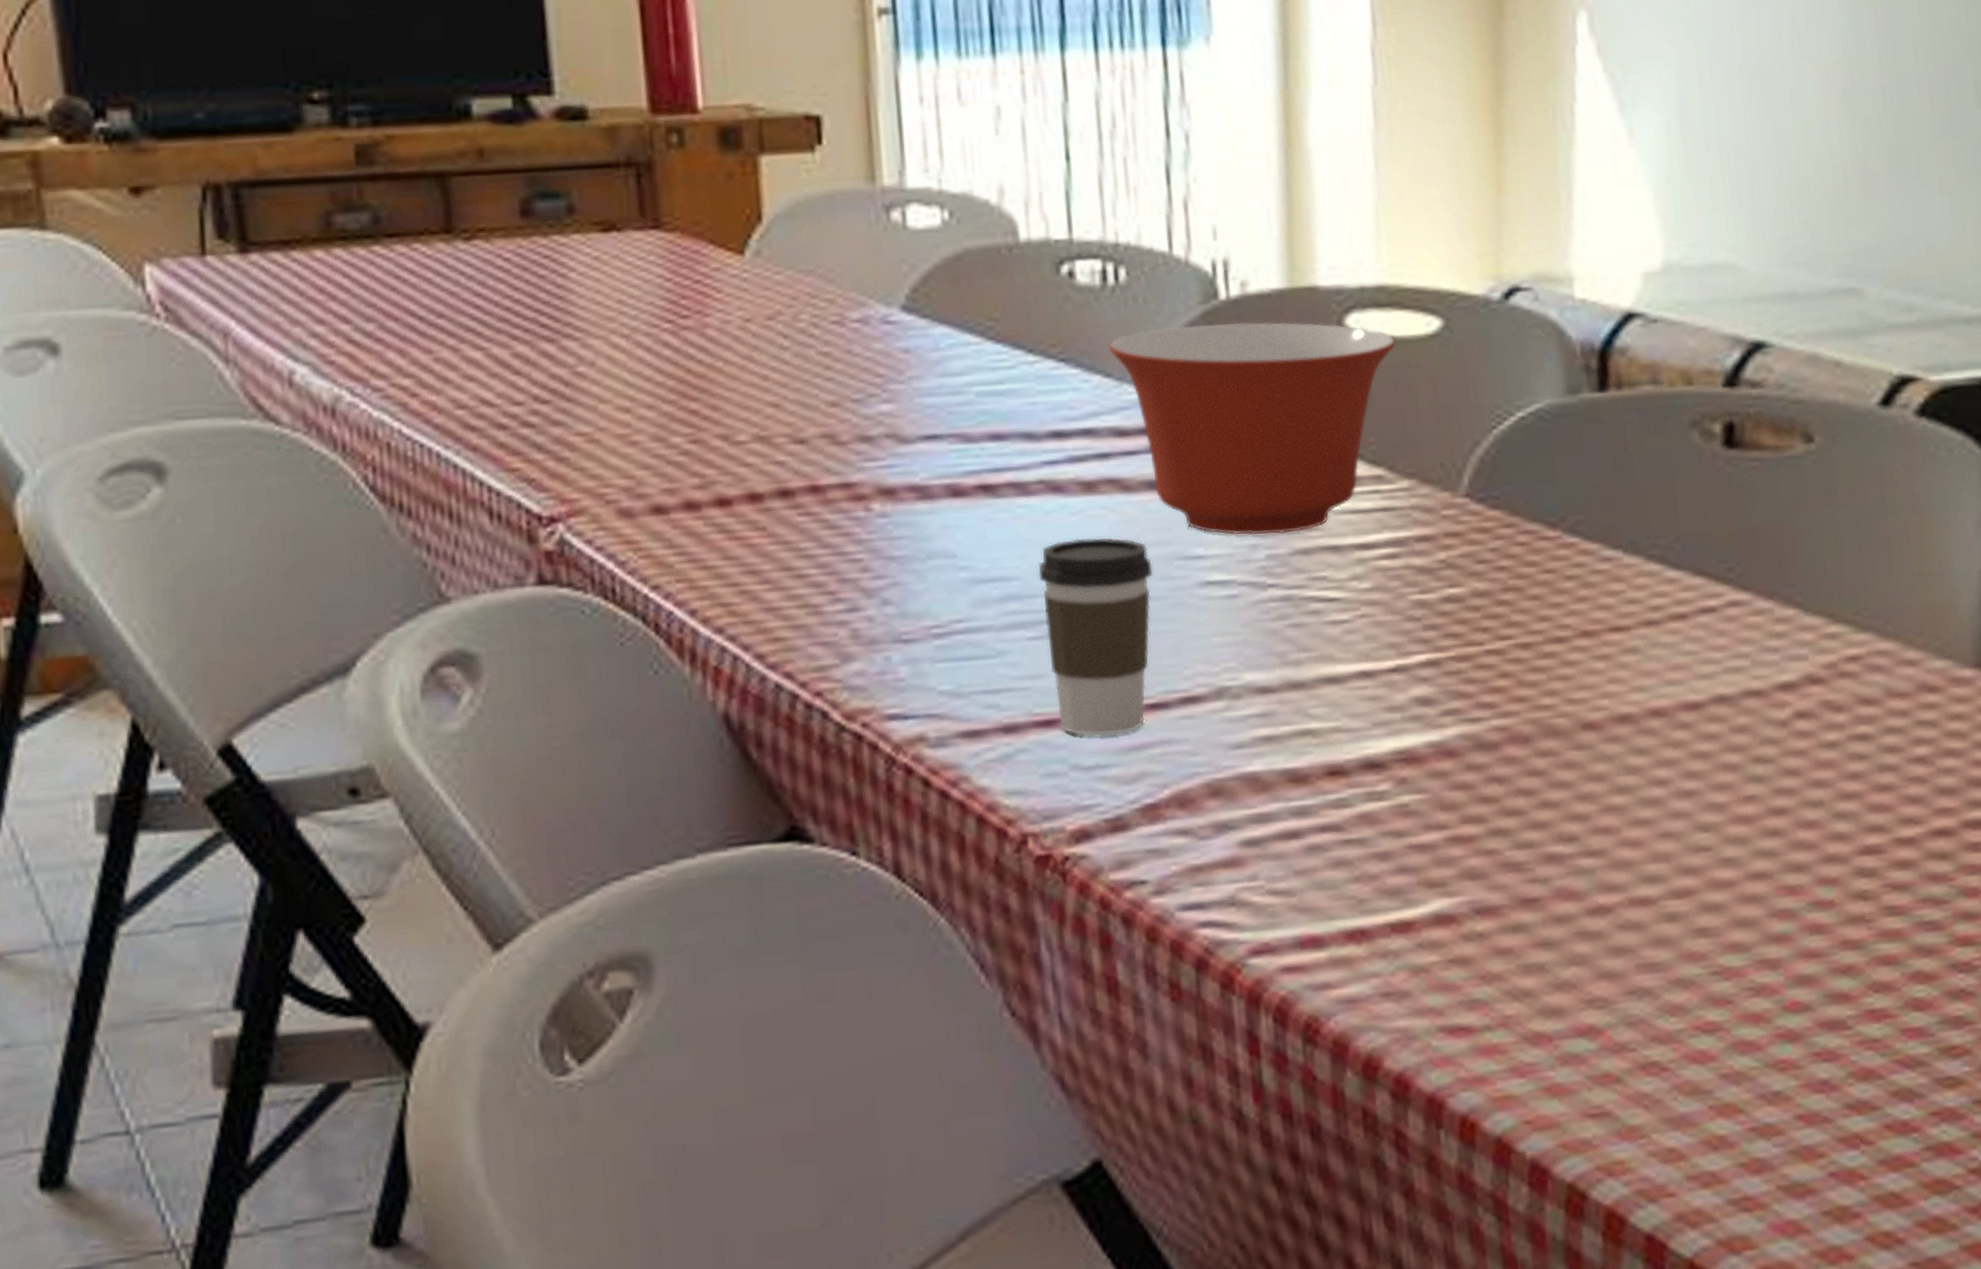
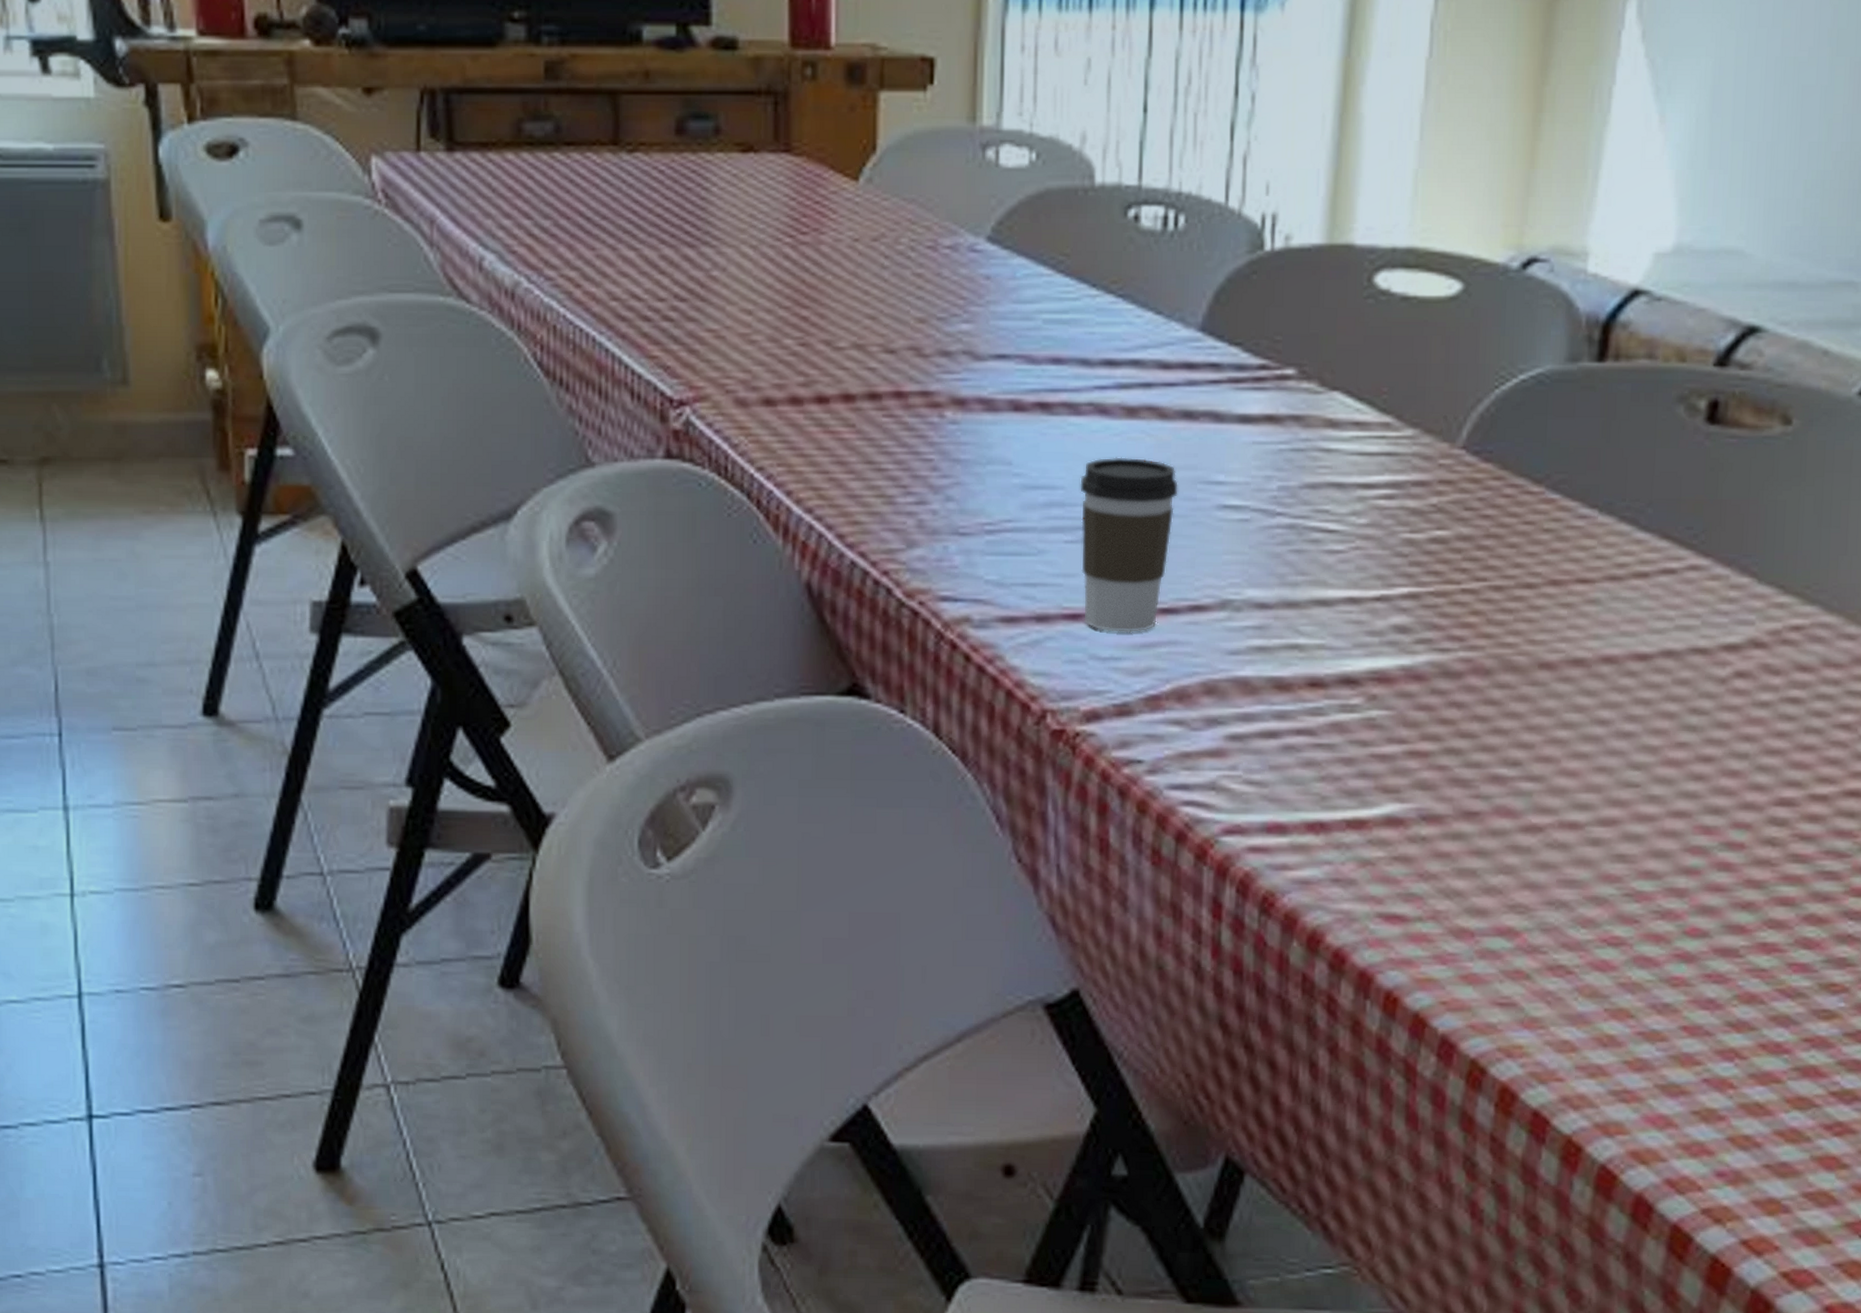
mixing bowl: present [1107,322,1397,535] -> none [1161,272,1419,468]

